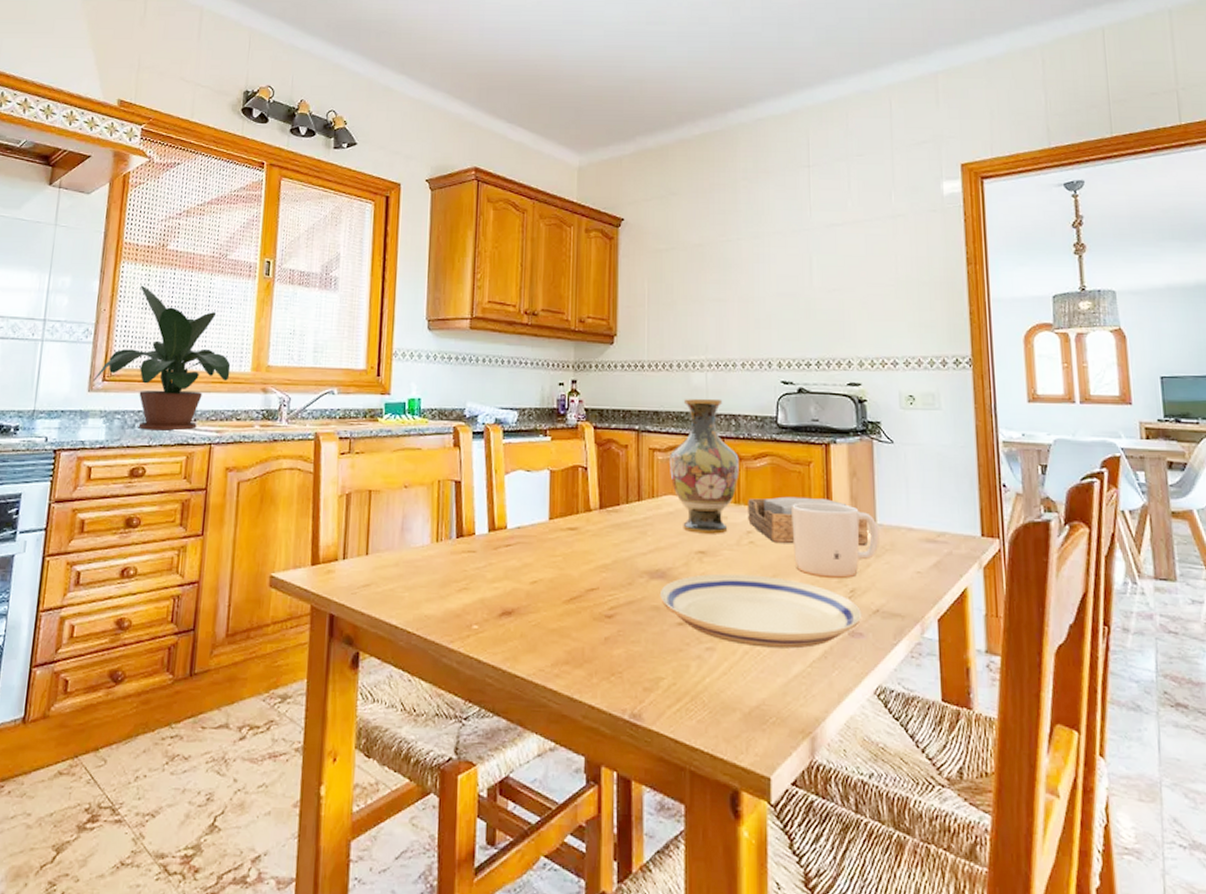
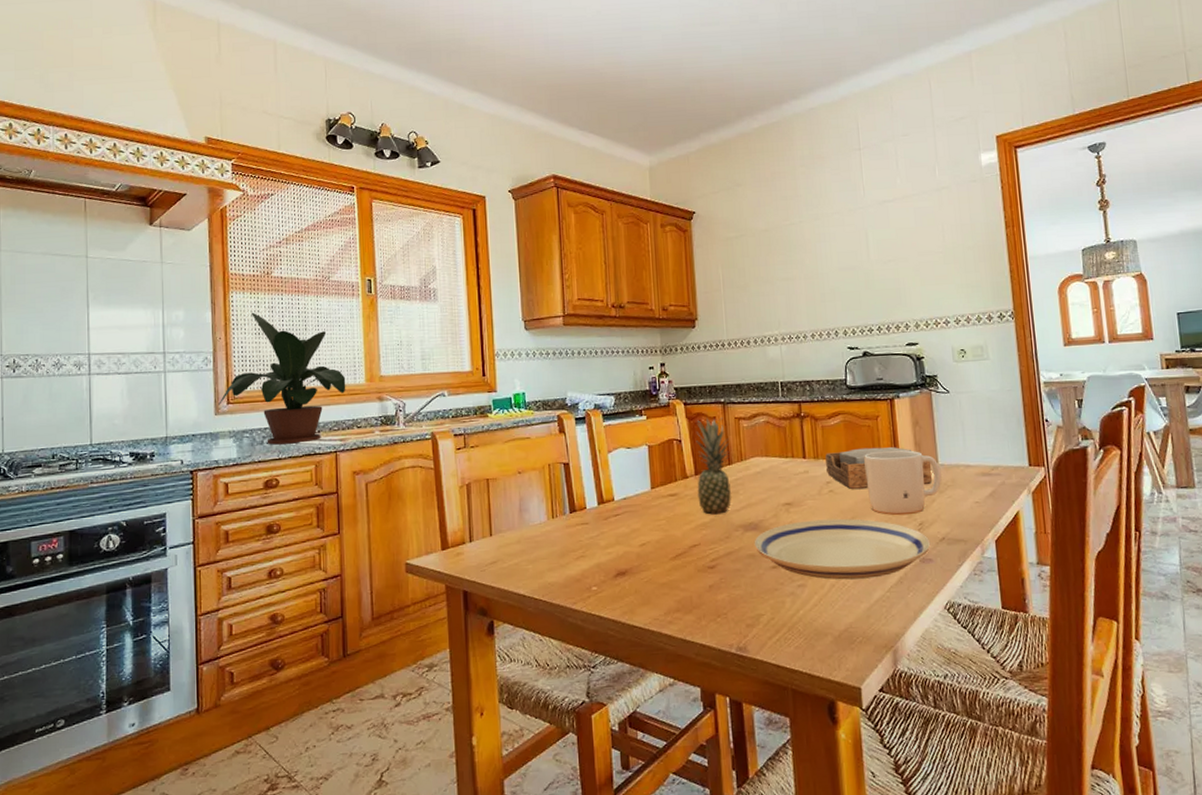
fruit: none [600,444,641,556] -> present [695,417,731,515]
vase: present [670,398,739,534] -> none [754,368,816,488]

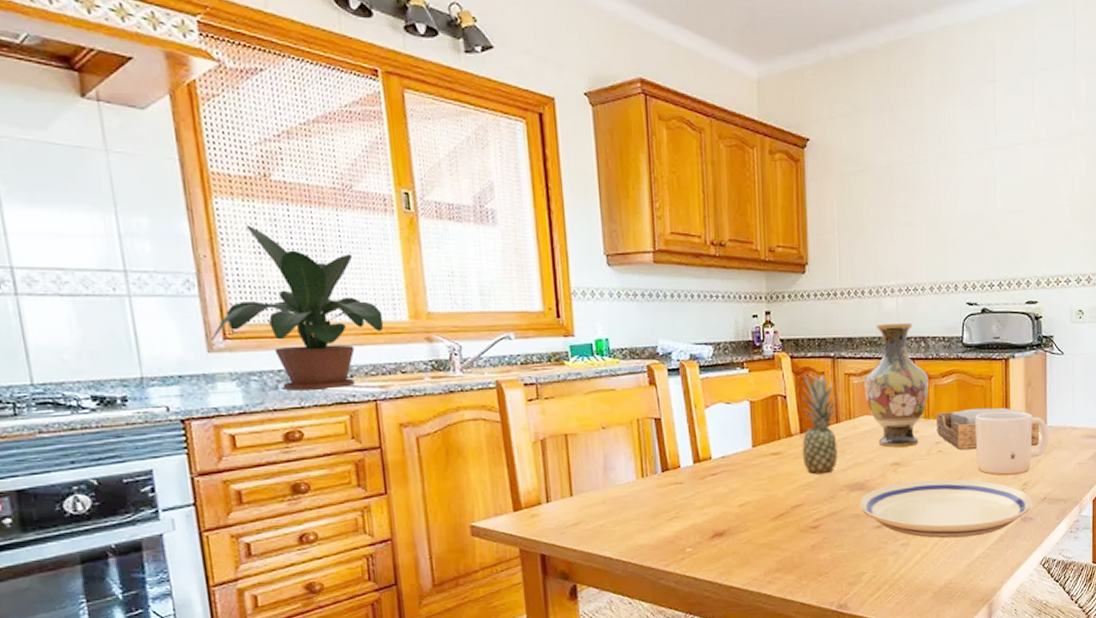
vase: none [754,368,816,488] -> present [865,322,929,448]

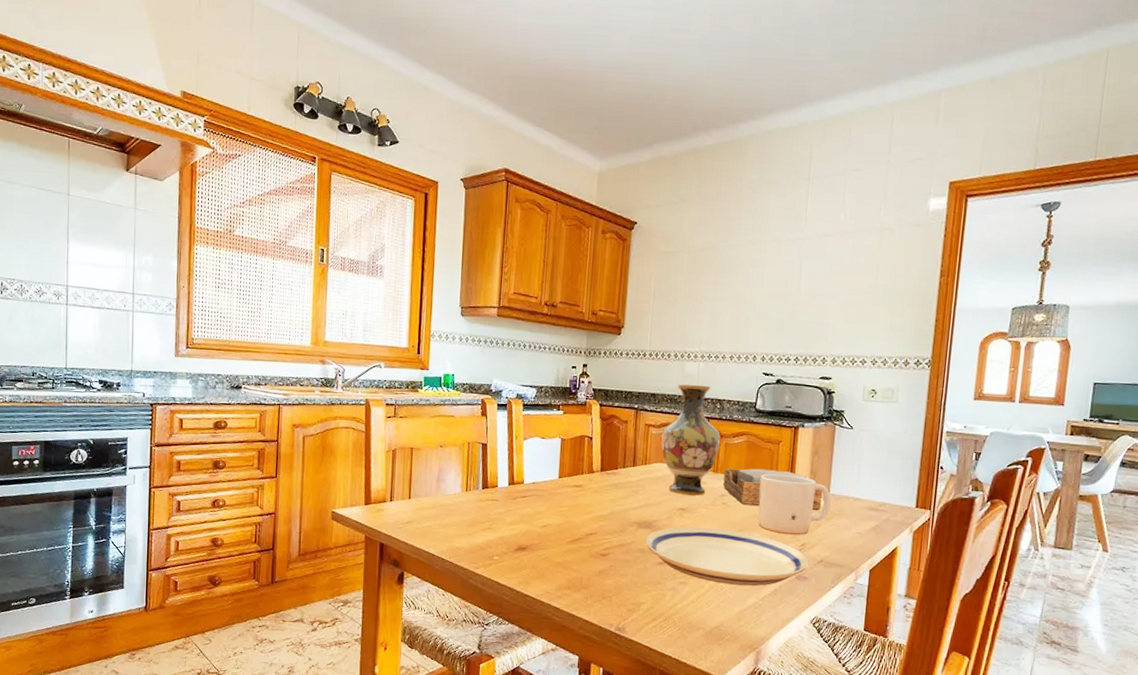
potted plant: present [211,225,388,391] -> none [179,266,295,393]
fruit: present [801,372,838,475] -> none [600,420,637,510]

